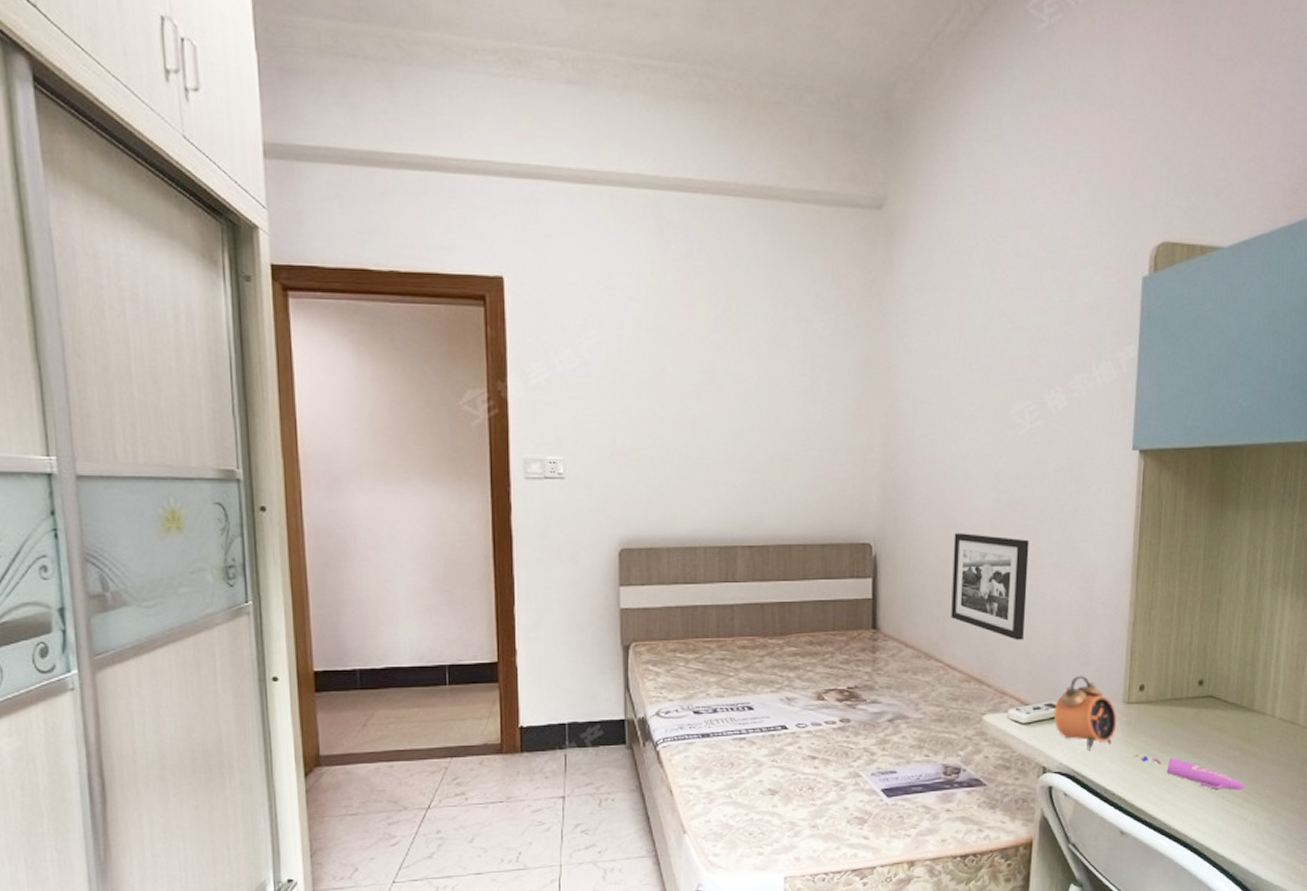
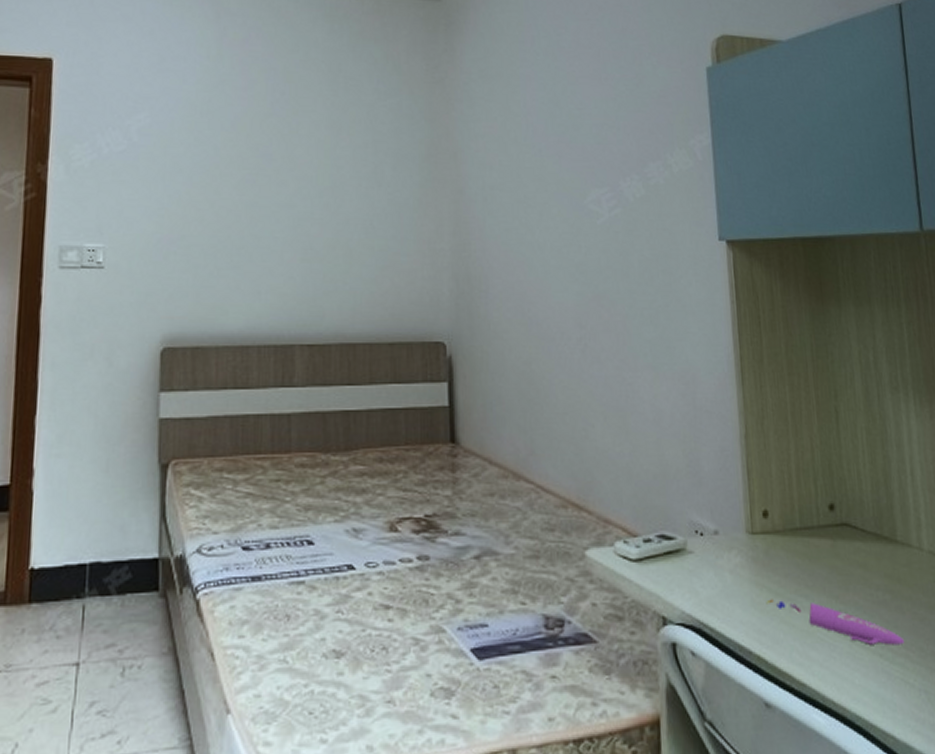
picture frame: present [951,533,1029,640] -> none [536,331,624,456]
alarm clock: present [1053,676,1117,751] -> none [667,500,743,595]

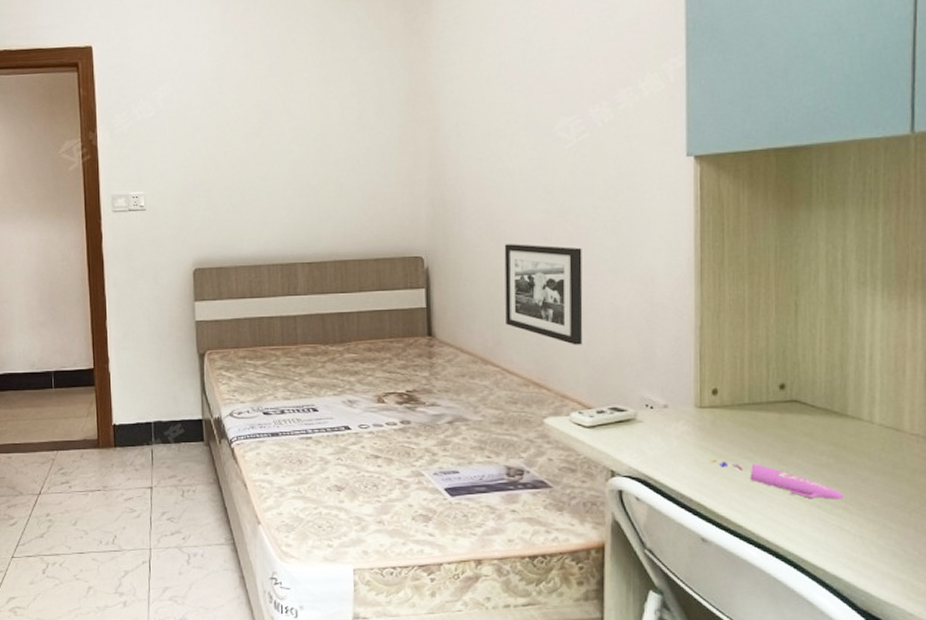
picture frame: none [536,331,624,456] -> present [504,244,583,345]

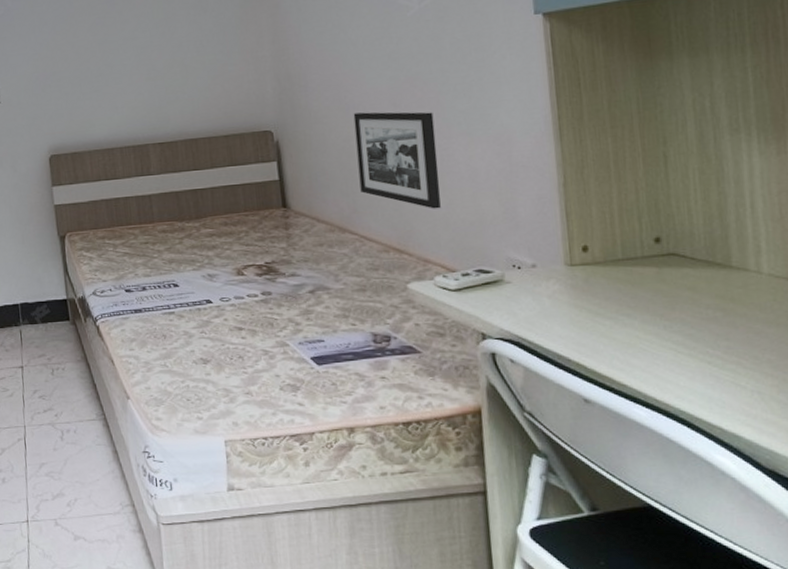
pen: present [709,459,845,500] -> none [585,318,738,355]

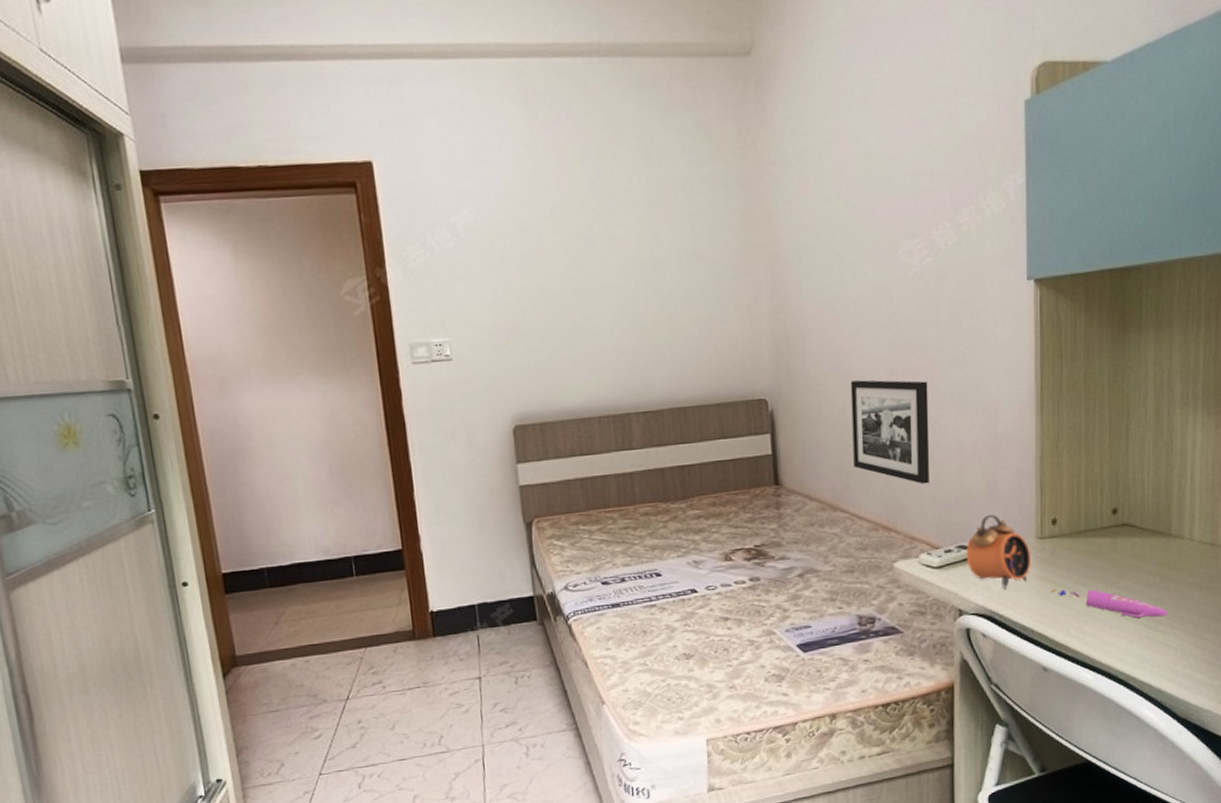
alarm clock: none [485,240,562,316] -> present [966,514,1032,590]
pen: none [585,318,738,355] -> present [1049,589,1168,618]

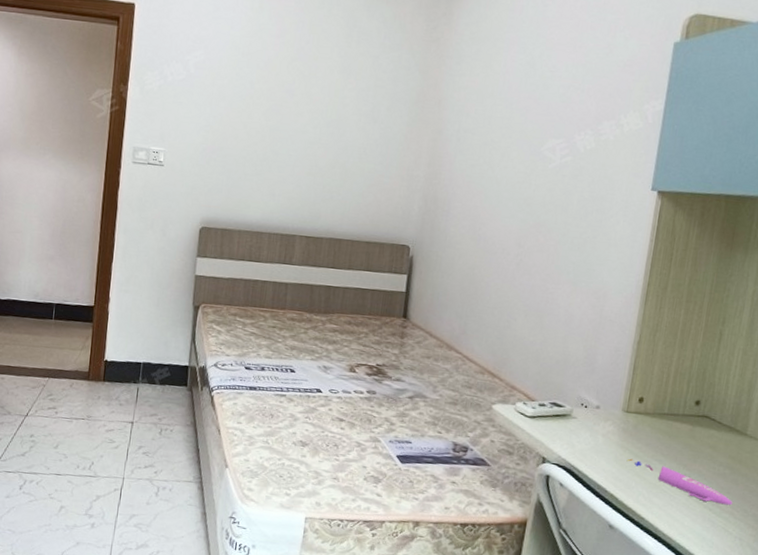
picture frame: present [850,380,930,484] -> none [473,245,549,344]
alarm clock: present [966,514,1032,590] -> none [557,382,616,449]

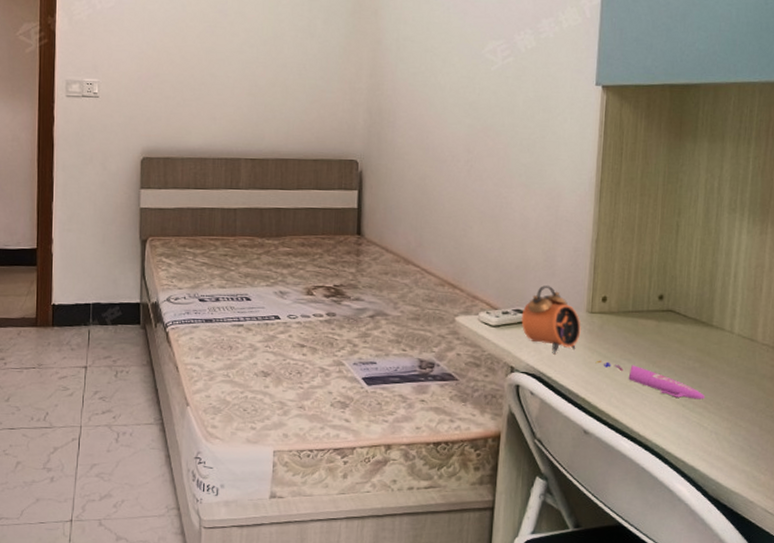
alarm clock: none [557,382,616,449] -> present [521,285,581,355]

